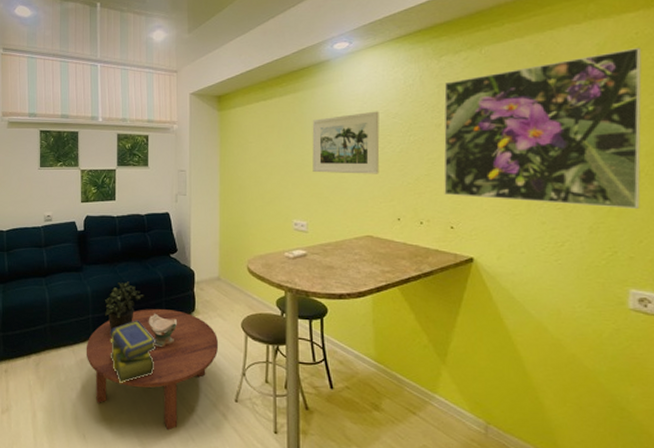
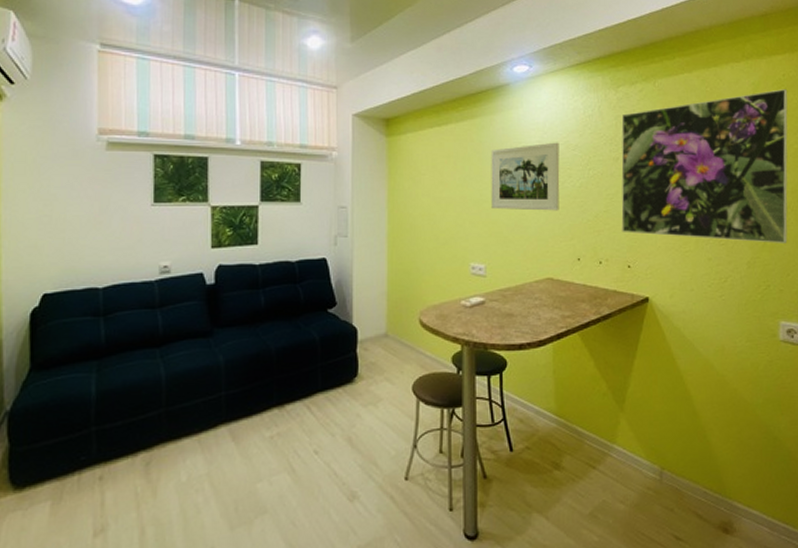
coffee table: present [86,309,219,431] -> none [216,377,386,526]
potted plant: present [105,281,144,330] -> none [243,346,295,409]
stack of books: present [110,320,157,383] -> none [249,393,310,475]
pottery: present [148,313,178,348] -> none [299,382,337,425]

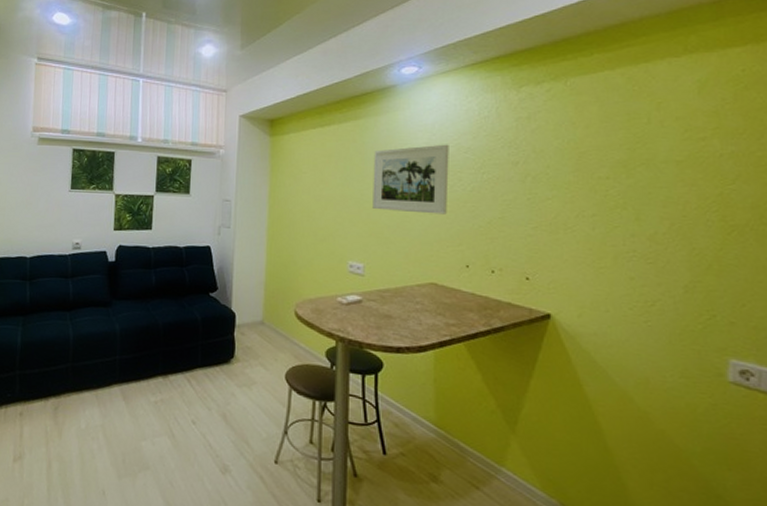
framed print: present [621,89,788,243] -> none [520,87,749,268]

